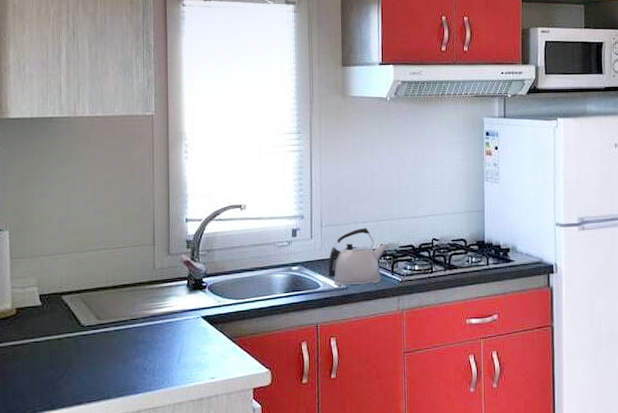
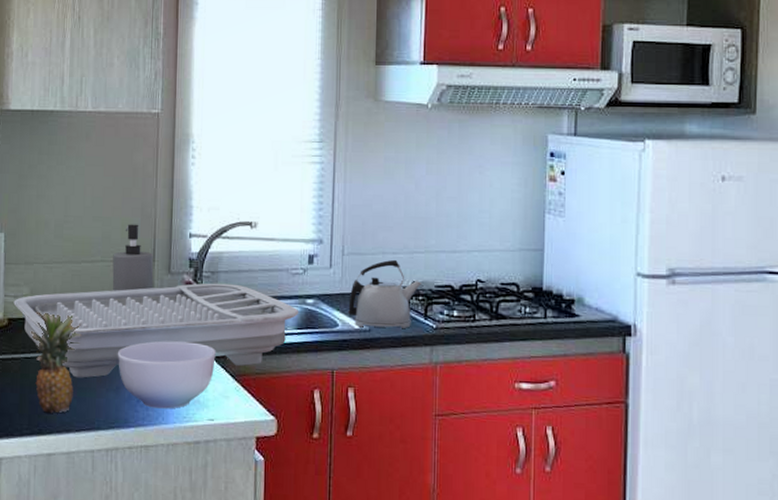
dish rack: none [21,259,286,355] -> present [13,283,299,378]
fruit: none [39,299,90,389] -> present [30,311,83,413]
soap dispenser: none [115,214,154,275] -> present [112,224,154,291]
bowl: none [123,313,214,374] -> present [117,341,216,409]

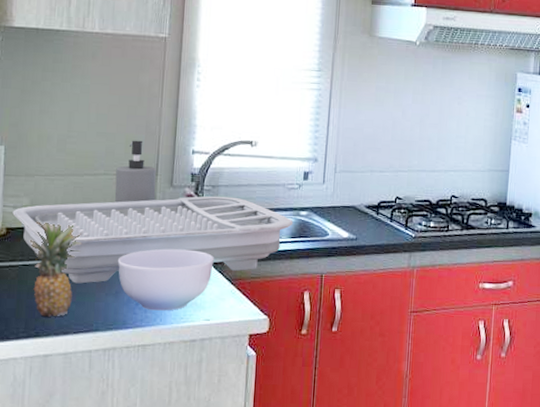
kettle: present [348,259,422,328] -> none [338,177,405,237]

